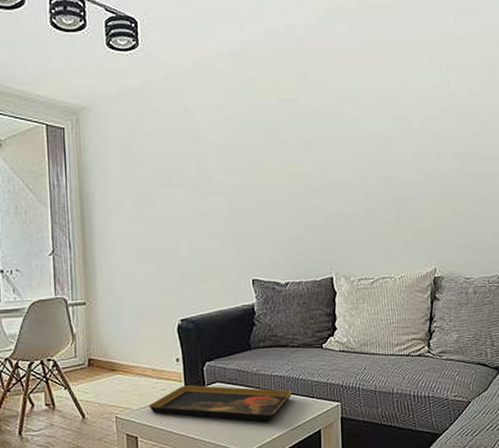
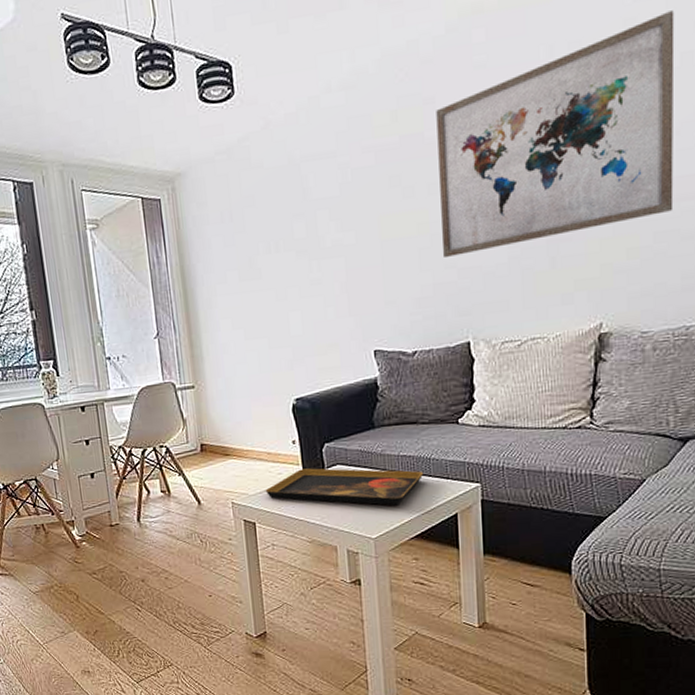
wall art: none [308,33,486,205] -> present [436,10,675,259]

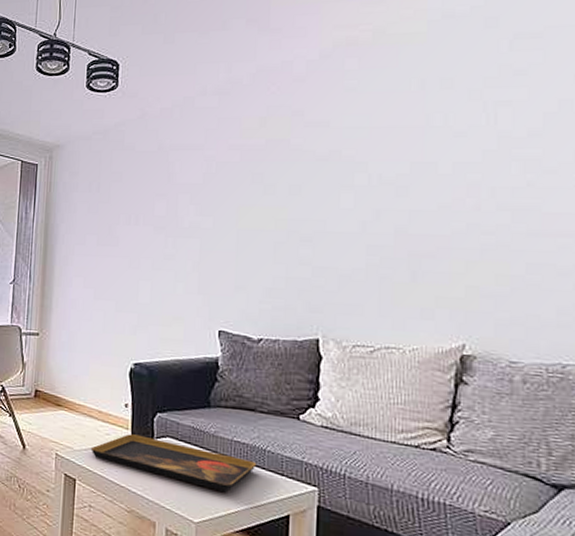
wall art: present [436,10,675,259] -> none [299,62,553,255]

